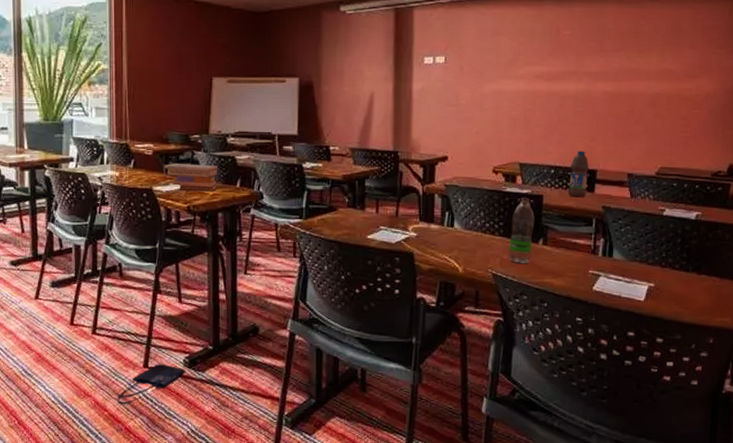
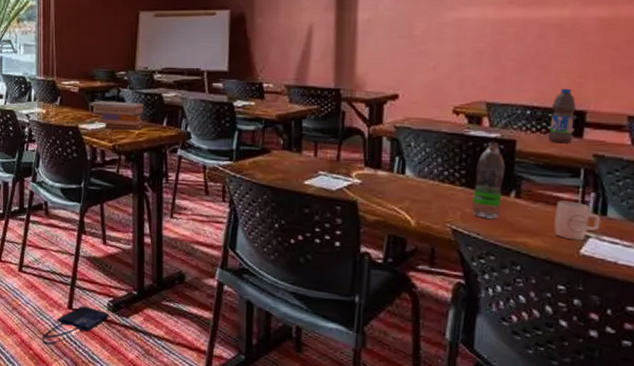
mug: none [573,246,608,279] -> present [554,200,601,241]

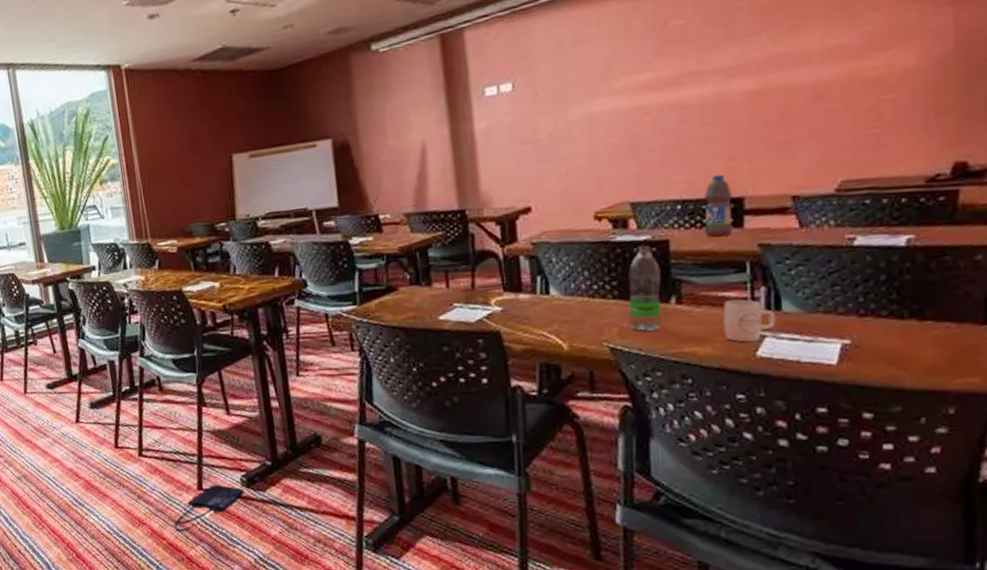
books: present [90,101,144,131] -> none [191,255,253,288]

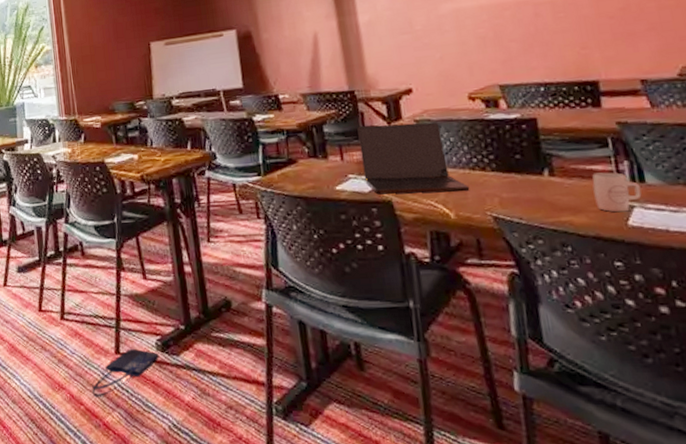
laptop: none [466,244,587,325] -> present [357,122,470,194]
bottle: present [628,245,662,332] -> none [503,123,537,202]
water bottle: present [704,174,733,237] -> none [563,61,592,116]

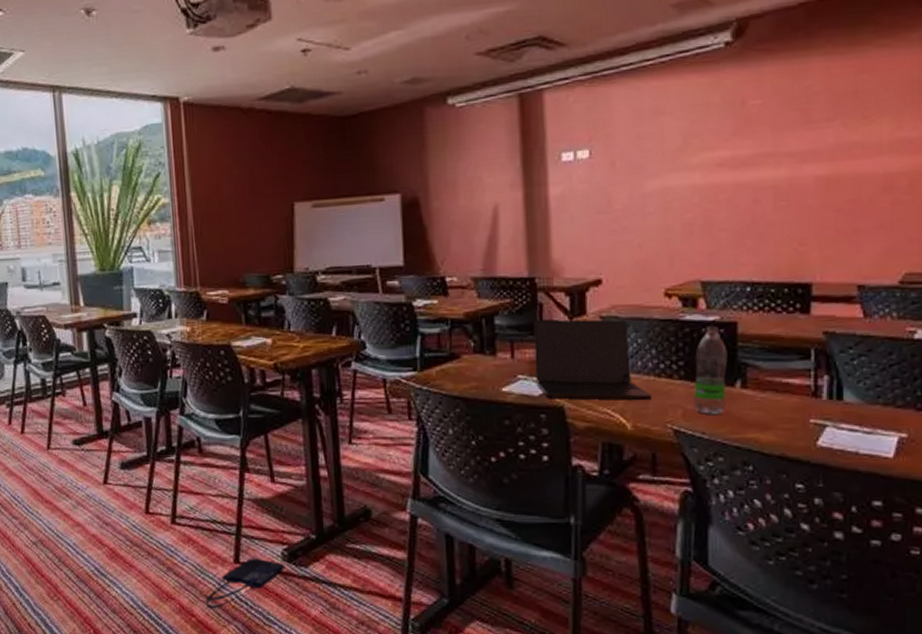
bottle: none [503,123,537,202] -> present [694,326,728,416]
mug: present [592,172,642,213] -> none [786,387,837,431]

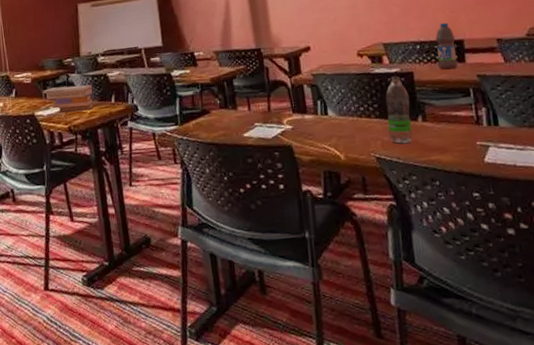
shopping bag: present [206,558,284,609] -> none [23,284,85,331]
books: none [243,310,309,345] -> present [43,85,93,113]
laptop: present [533,319,652,401] -> none [263,76,357,140]
water bottle: none [771,258,801,322] -> present [436,22,457,70]

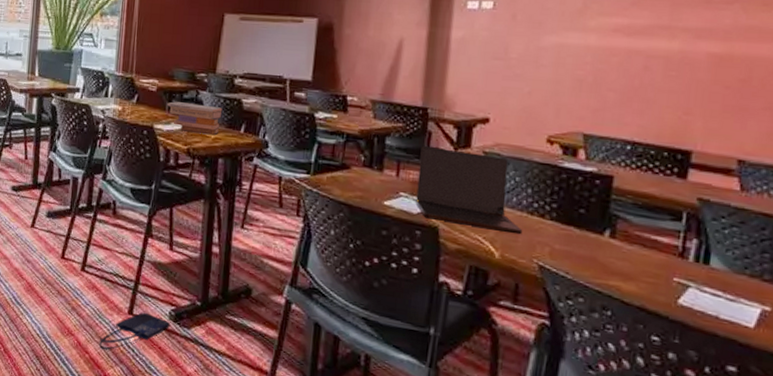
shopping bag: none [23,284,85,331] -> present [99,312,170,350]
laptop: none [263,76,357,140] -> present [415,146,523,235]
bottle: present [385,76,413,144] -> none [562,176,601,259]
water bottle: present [436,22,457,70] -> none [648,125,682,184]

